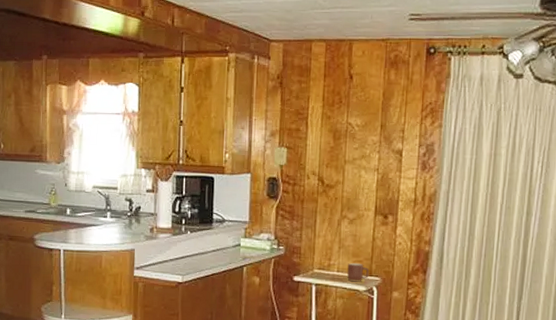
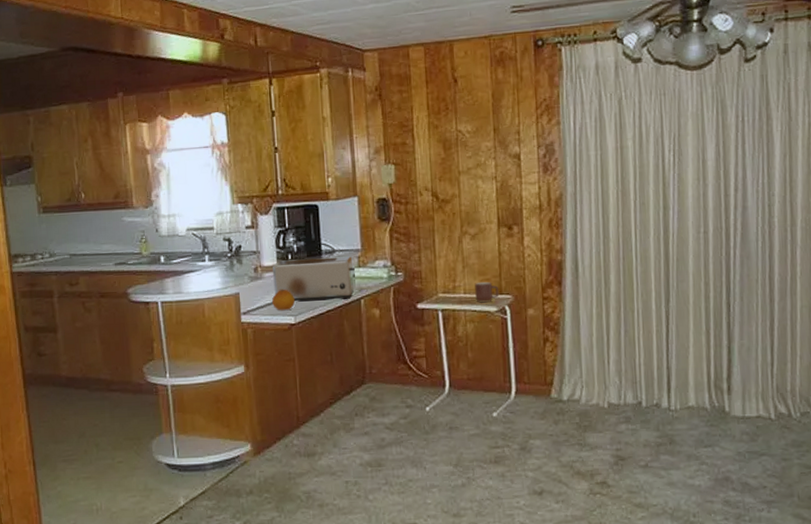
fruit: none [164,250,185,270] -> present [272,289,296,311]
toaster: none [166,224,242,265] -> present [272,256,356,302]

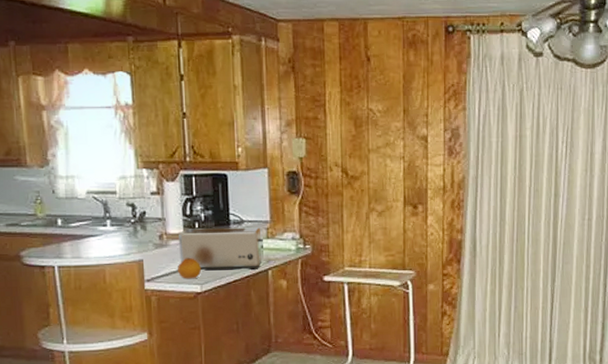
mug: present [475,281,499,303] -> none [380,257,403,277]

